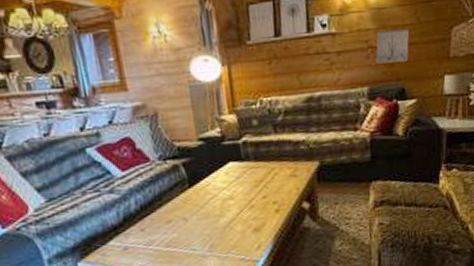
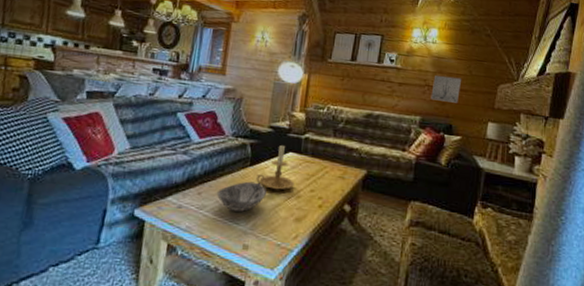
decorative bowl: none [161,203,216,239] -> present [216,181,267,212]
candle holder: none [200,155,244,207] -> present [256,144,295,190]

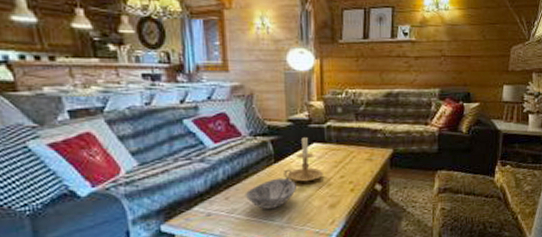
wall art: present [431,75,462,103] -> none [448,43,477,70]

